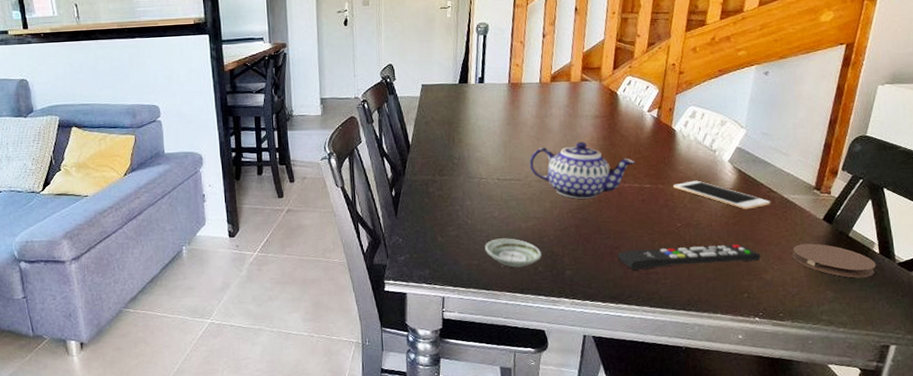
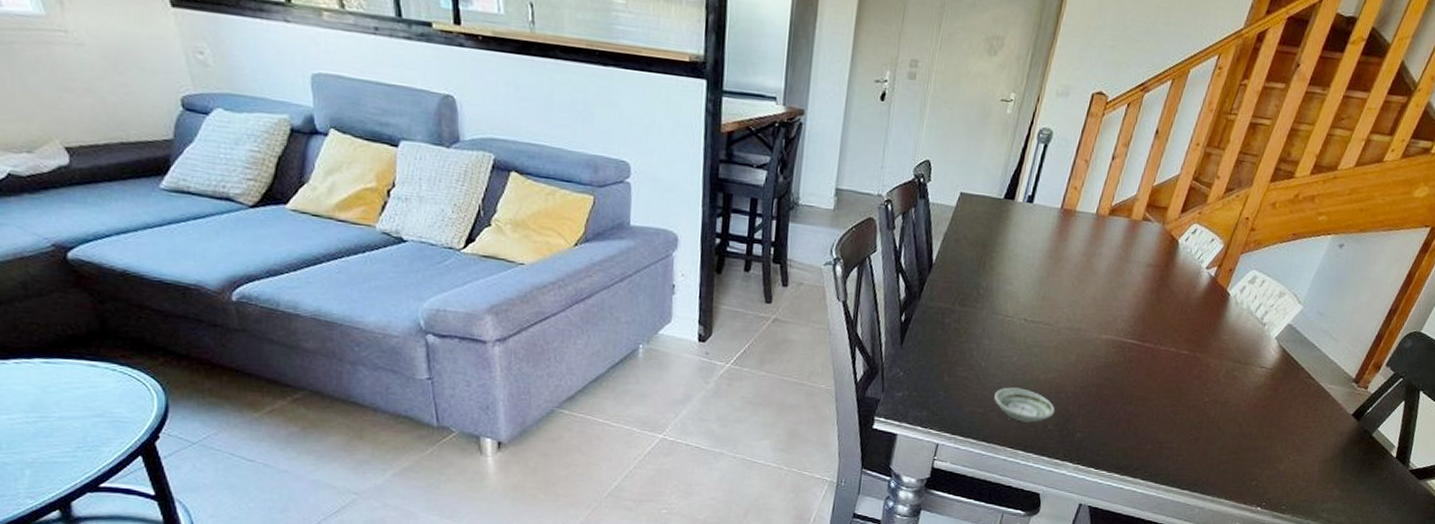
teapot: present [529,142,636,200] -> none [1063,291,1179,358]
remote control: present [617,244,762,270] -> none [1134,419,1281,449]
cell phone: present [673,180,771,210] -> none [1211,353,1307,394]
coaster: present [792,243,877,278] -> none [1311,437,1390,481]

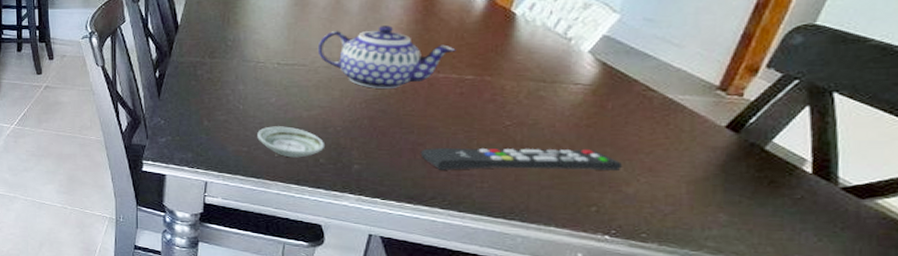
teapot: none [1063,291,1179,358] -> present [317,25,456,90]
remote control: none [1134,419,1281,449] -> present [420,147,623,170]

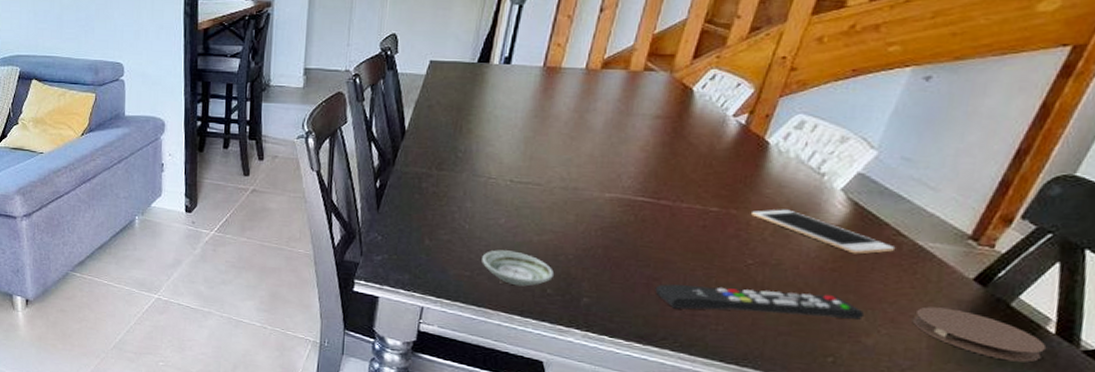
teapot: present [317,25,456,90] -> none [555,146,703,217]
cell phone: none [505,73,647,110] -> present [751,209,896,254]
coaster: none [670,155,805,202] -> present [912,306,1047,363]

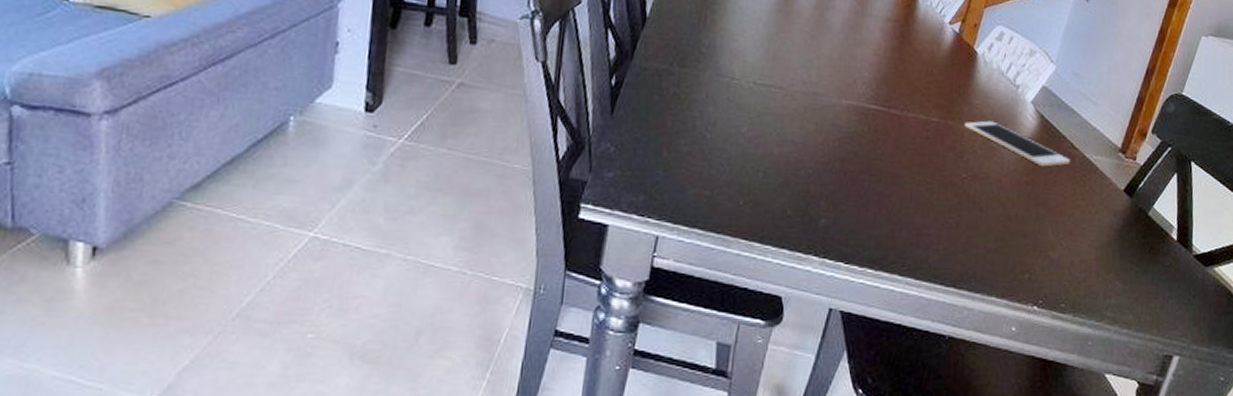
saucer: present [482,250,555,287] -> none [722,164,795,207]
remote control: present [655,284,865,320] -> none [885,200,1051,233]
coaster: present [912,306,1047,363] -> none [1084,218,1172,269]

